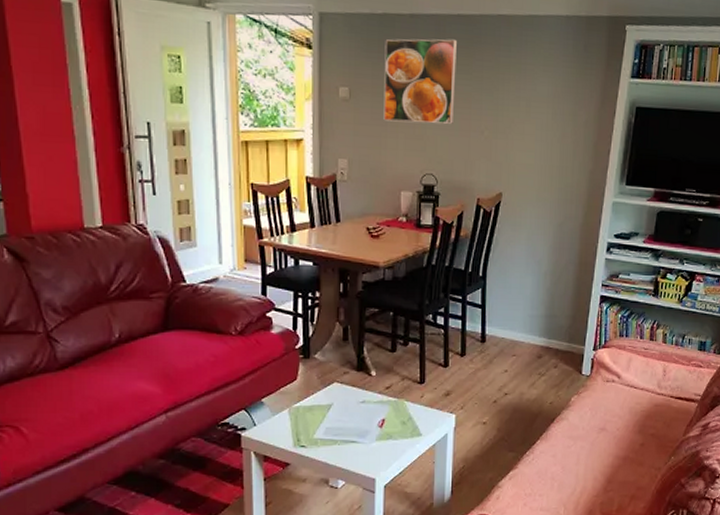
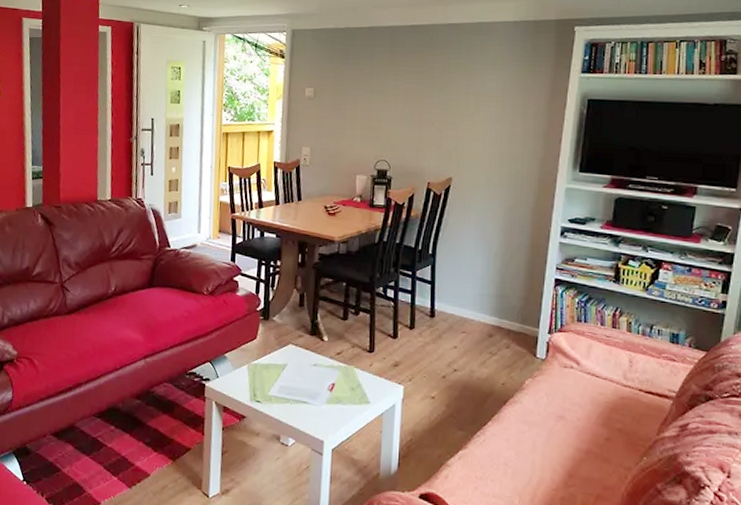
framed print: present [383,39,457,124] -> none [343,45,410,117]

